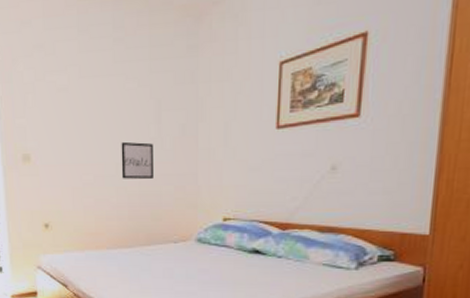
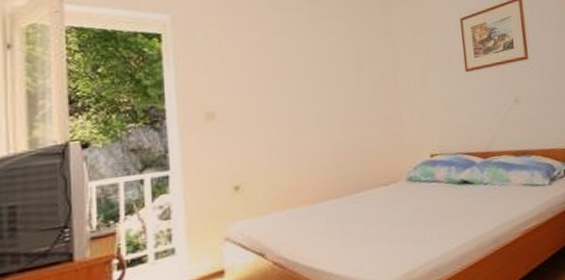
wall art: present [121,141,153,179] -> none [321,91,358,128]

